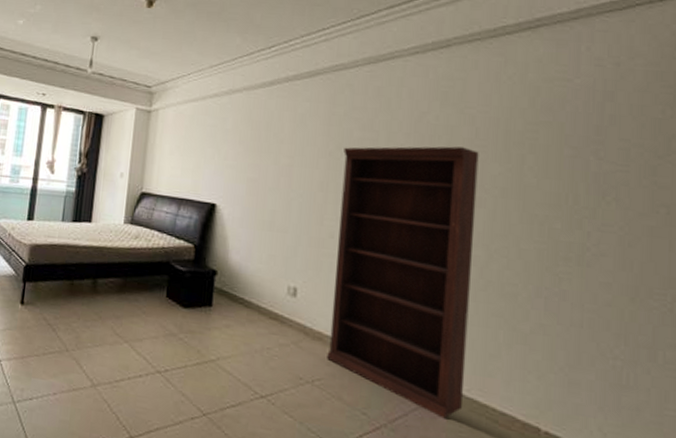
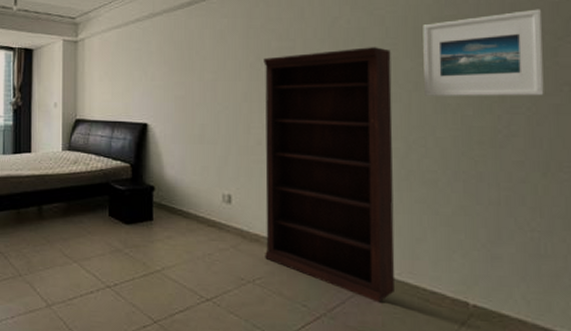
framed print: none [511,123,643,216] -> present [423,9,544,96]

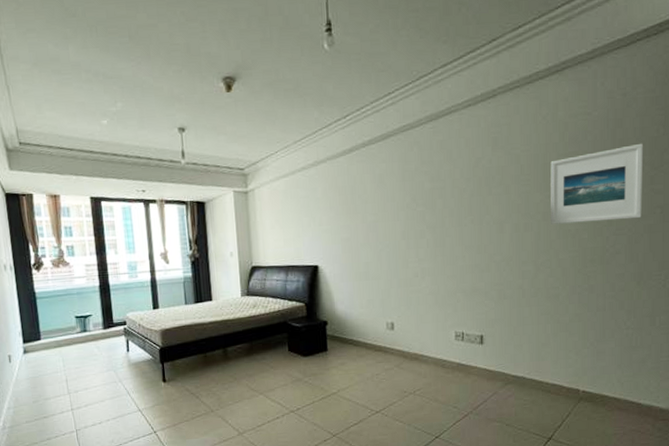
bookshelf: present [263,47,395,303] -> none [418,183,525,398]

